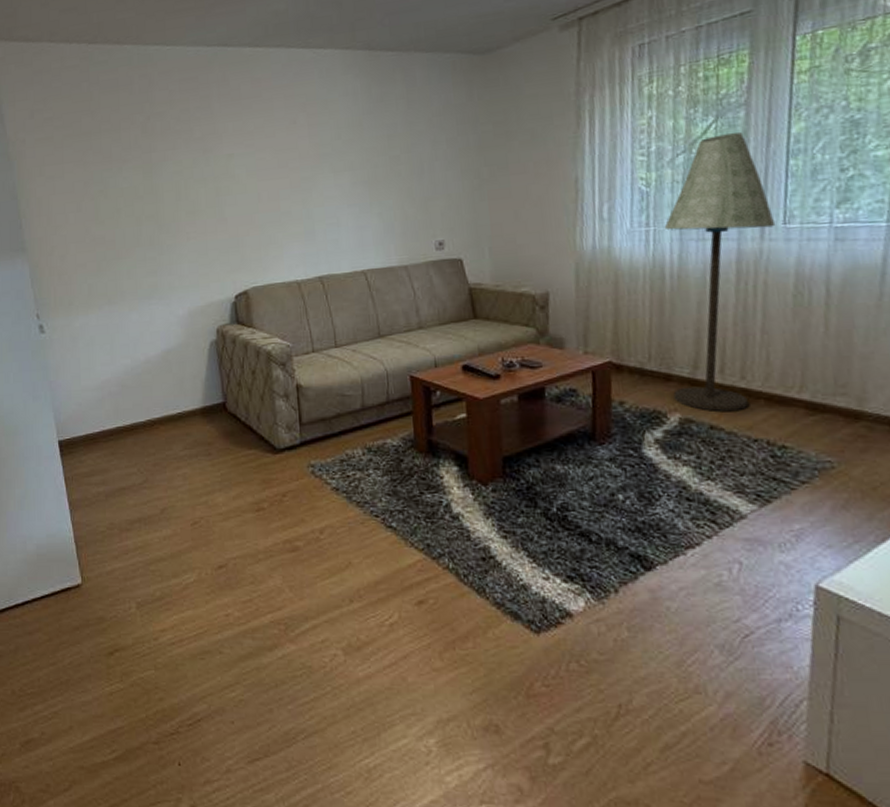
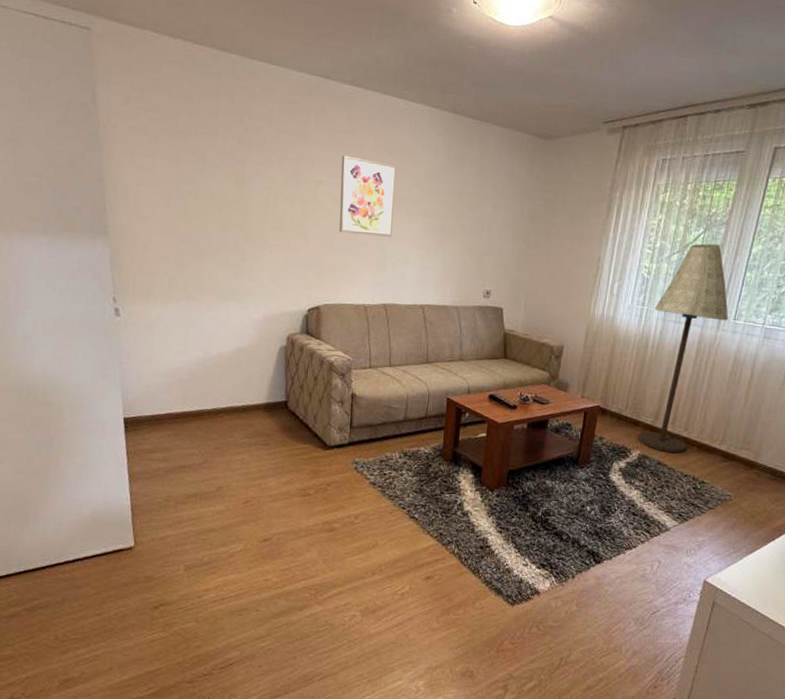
wall art: none [251,120,318,206] -> present [339,155,397,238]

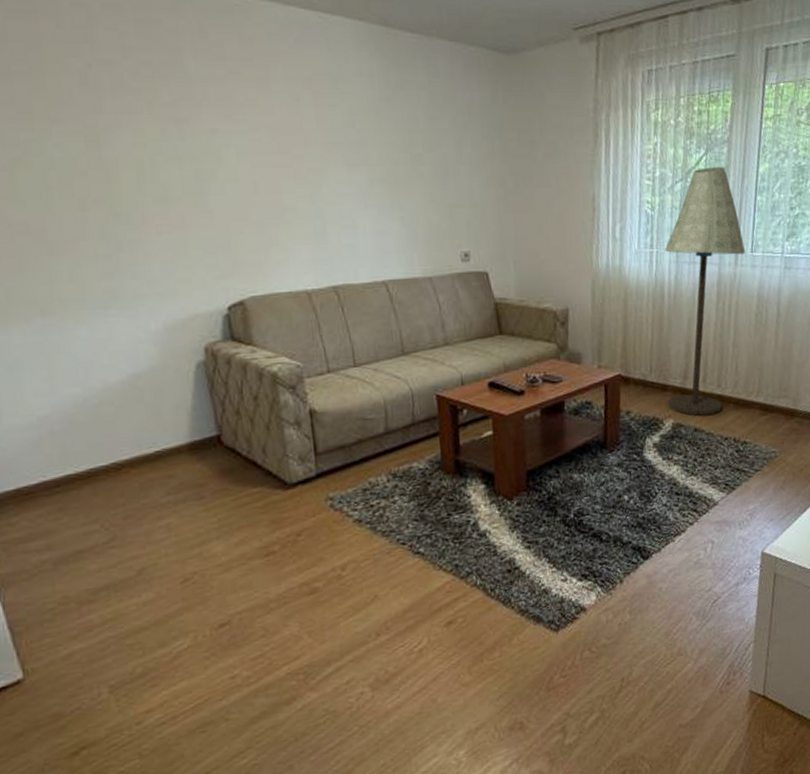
wall art: present [339,155,397,238] -> none [240,92,330,198]

